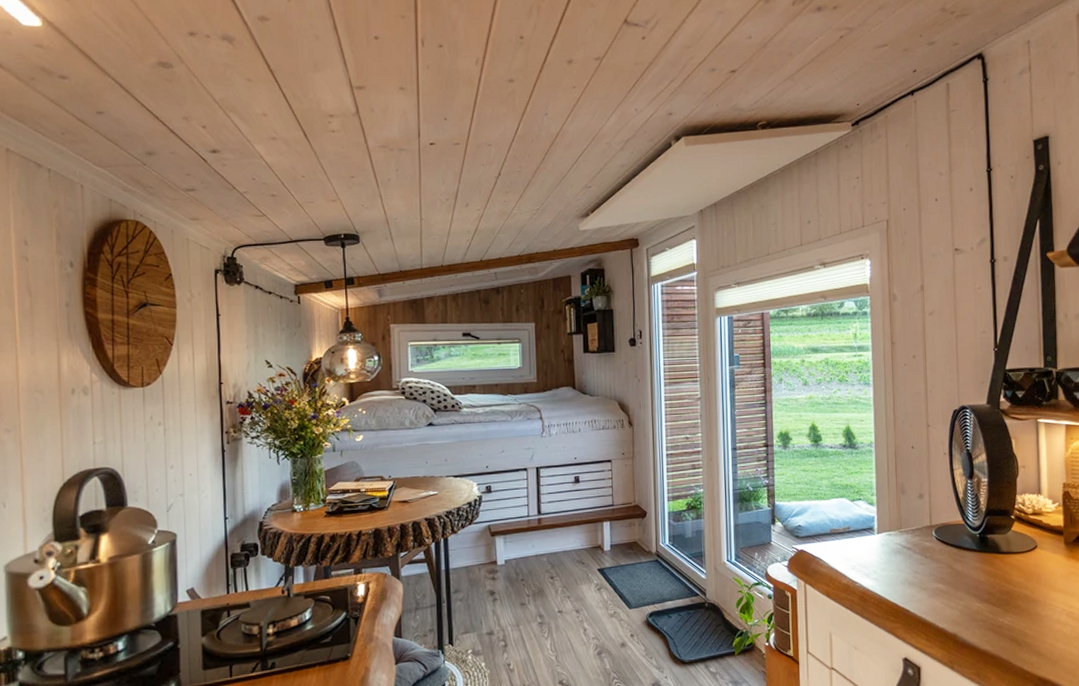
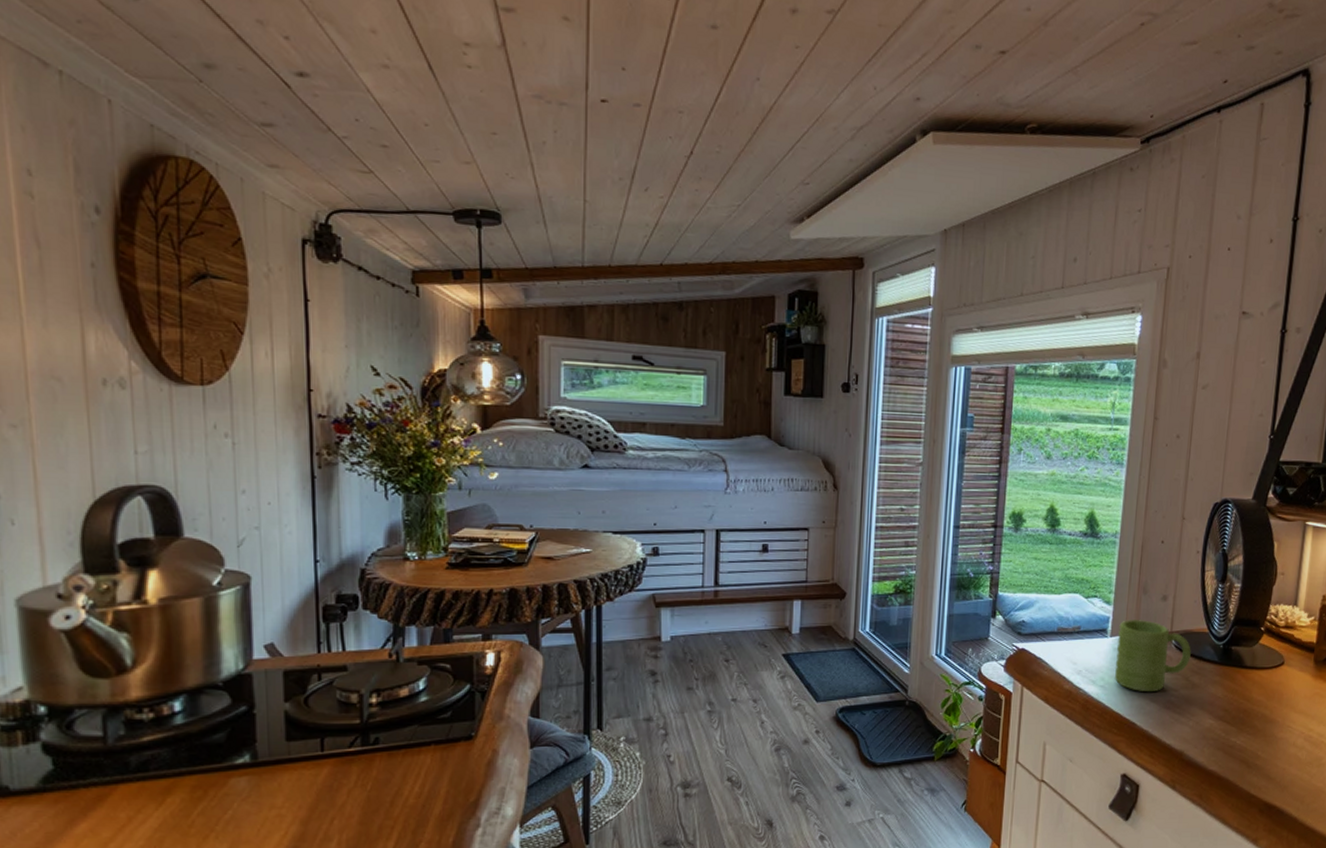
mug: none [884,517,951,582] -> present [1115,620,1191,693]

